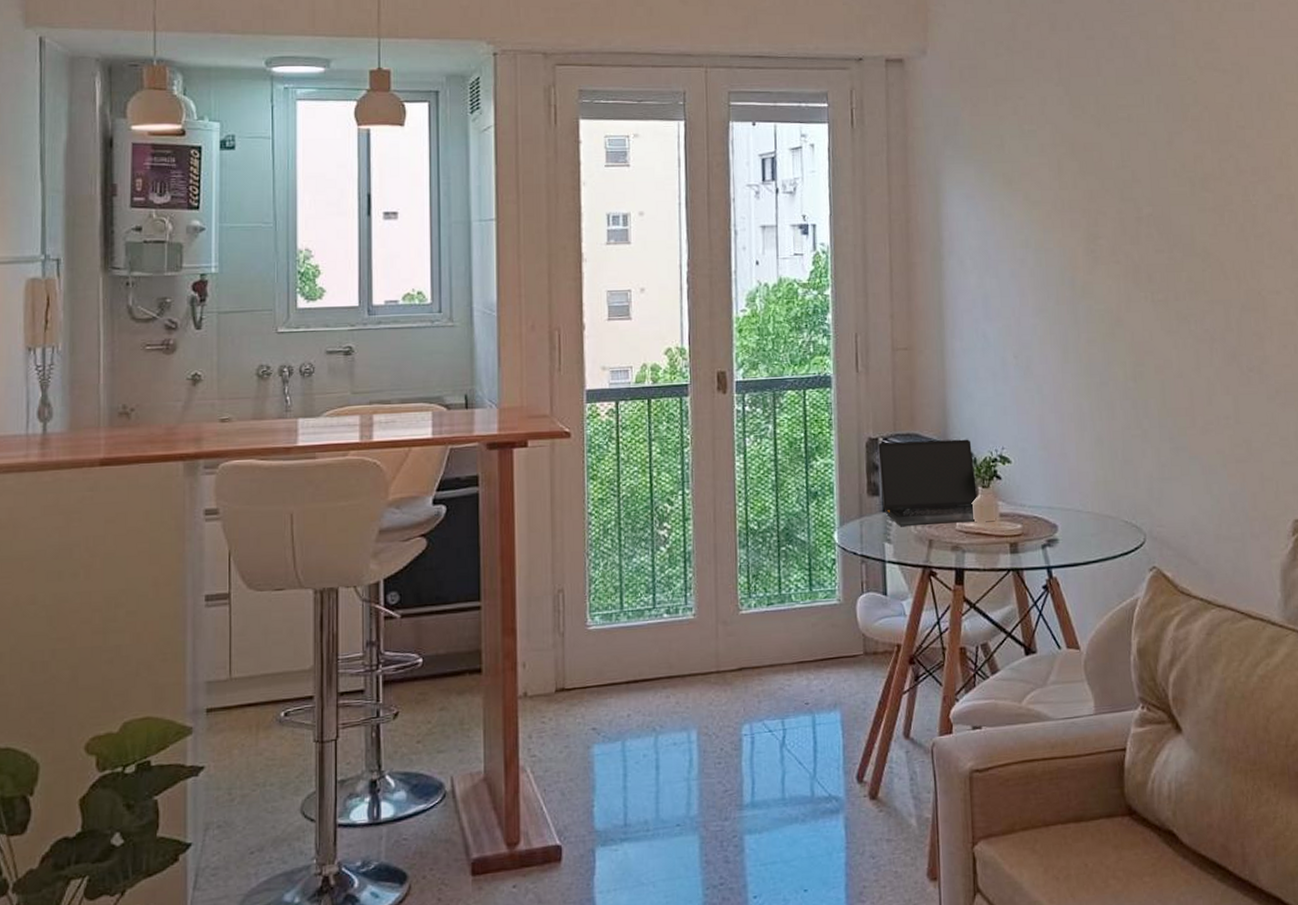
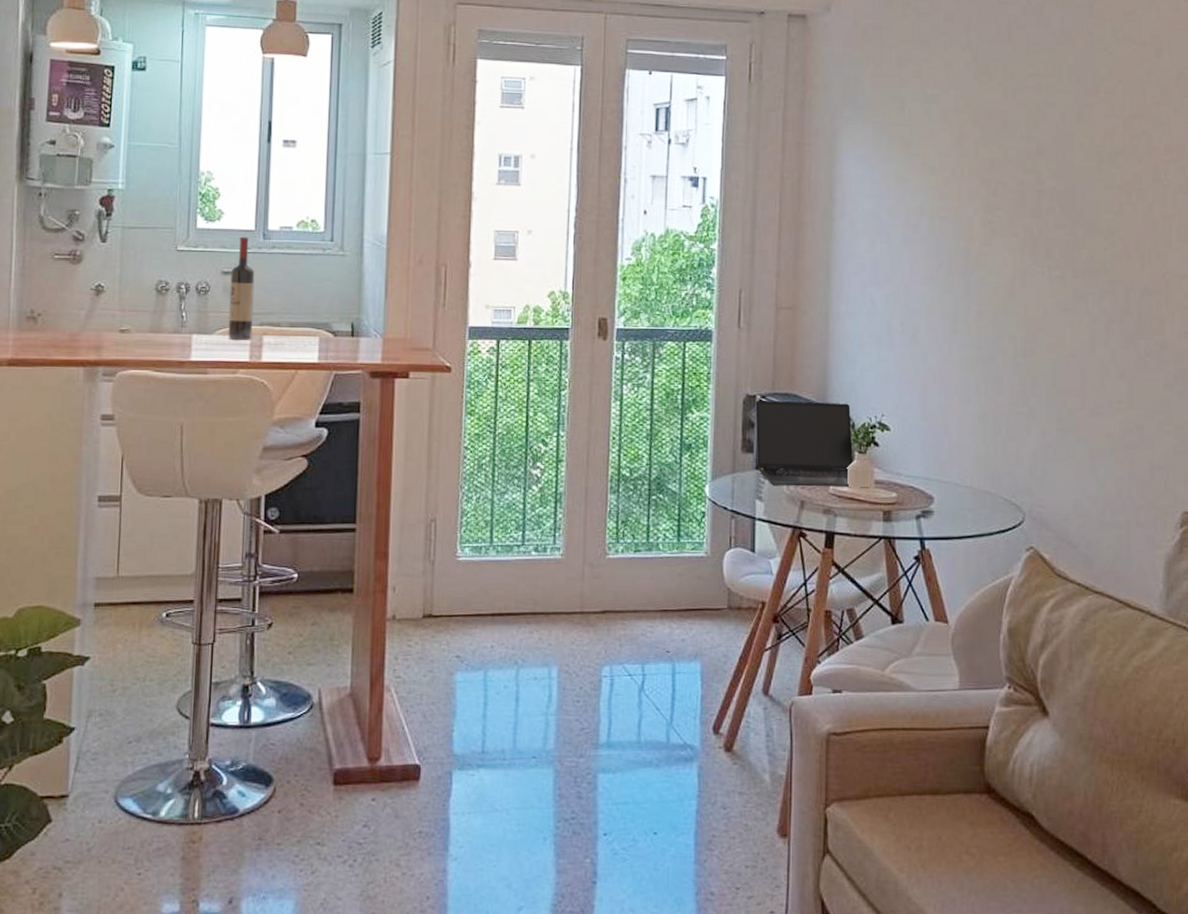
wine bottle: none [336,314,361,421] -> present [228,236,255,340]

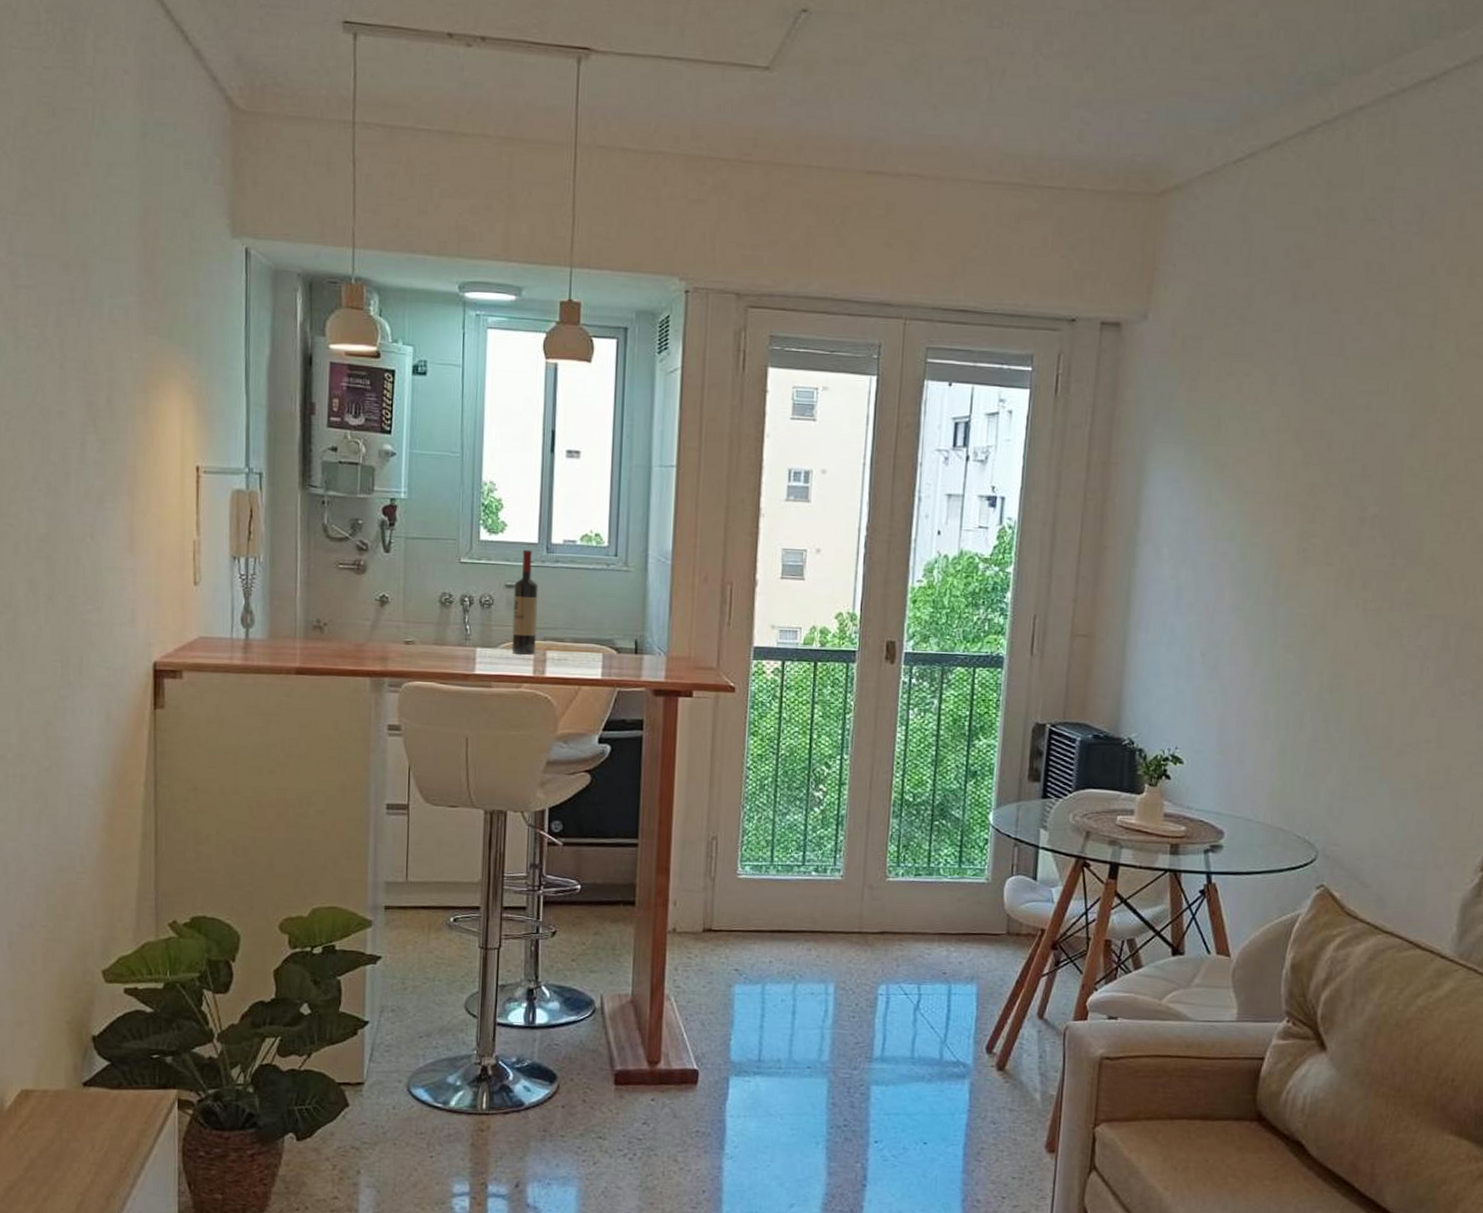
laptop: present [755,399,871,488] -> none [1043,728,1160,821]

